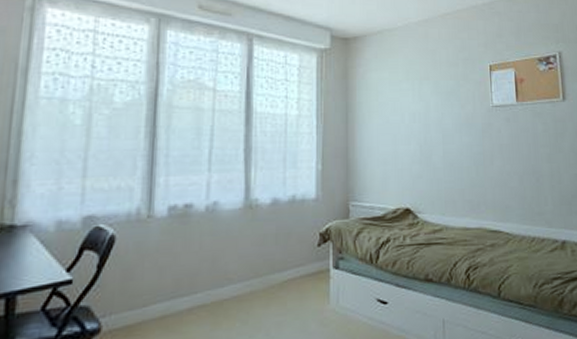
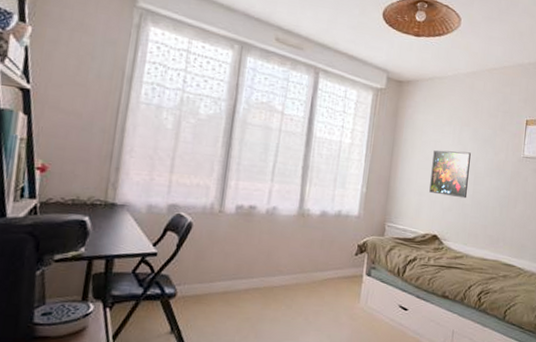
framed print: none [393,108,438,162] -> present [429,150,471,199]

